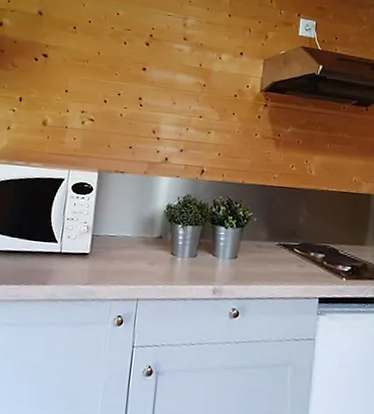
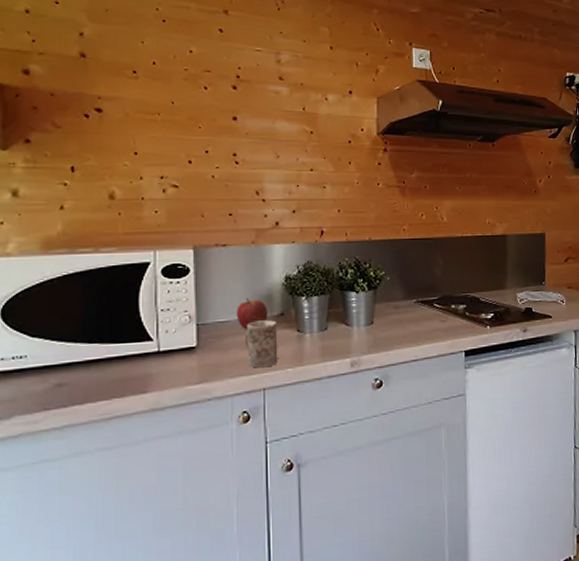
apple: none [123,219,150,246] -> present [236,298,268,330]
mug: none [126,239,156,281] -> present [244,320,278,368]

